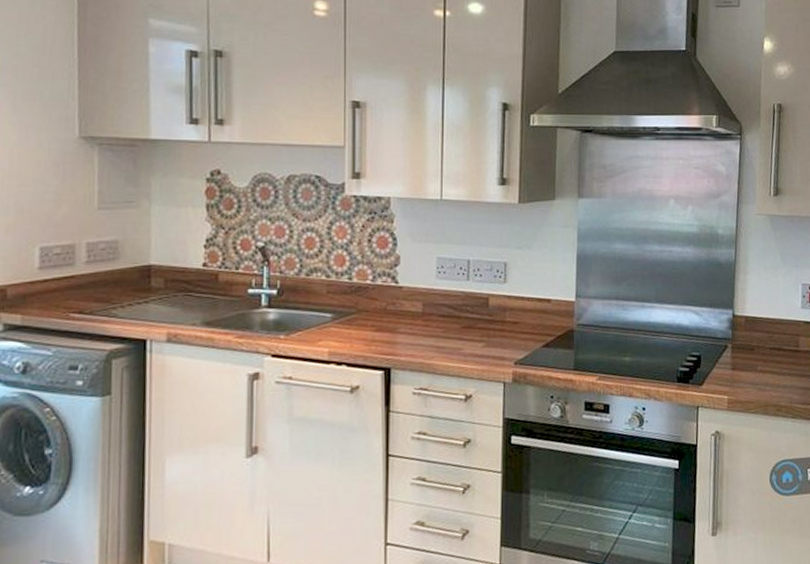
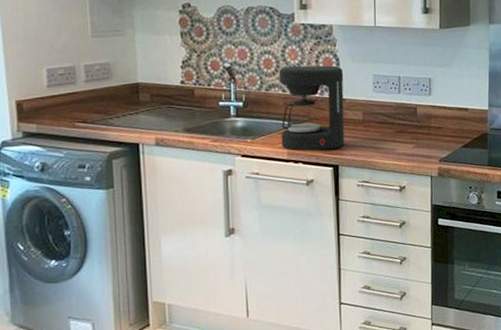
coffee maker: none [322,246,400,350] -> present [279,65,345,151]

